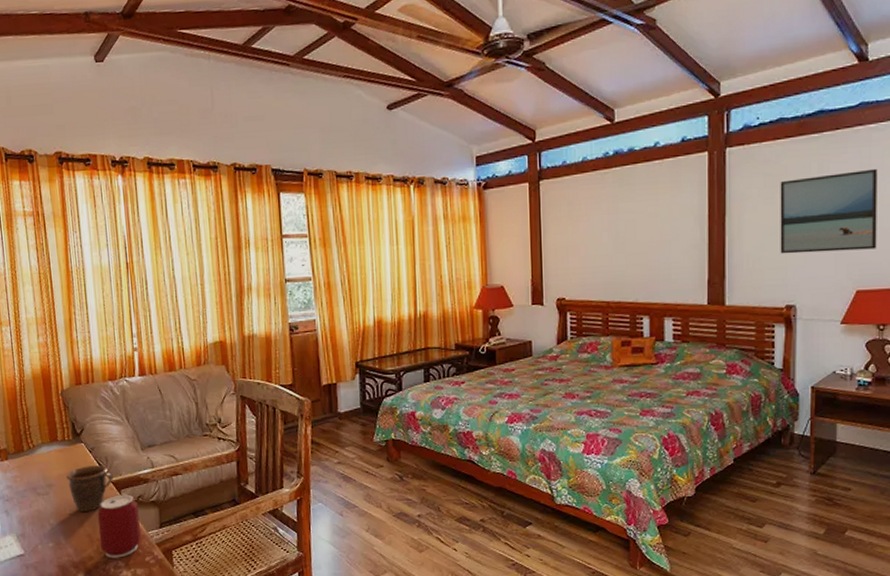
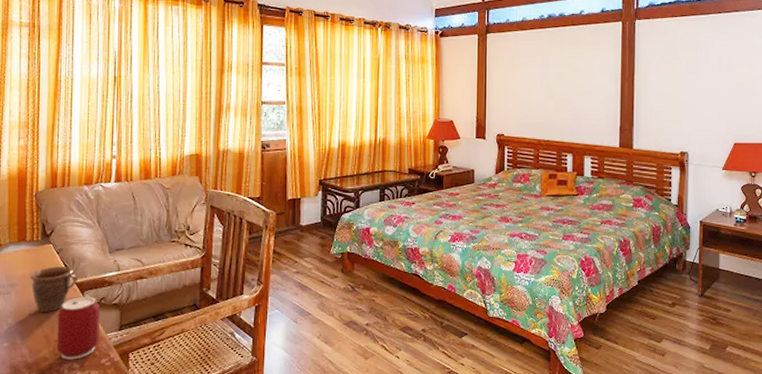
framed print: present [780,168,878,254] -> none [676,46,749,110]

